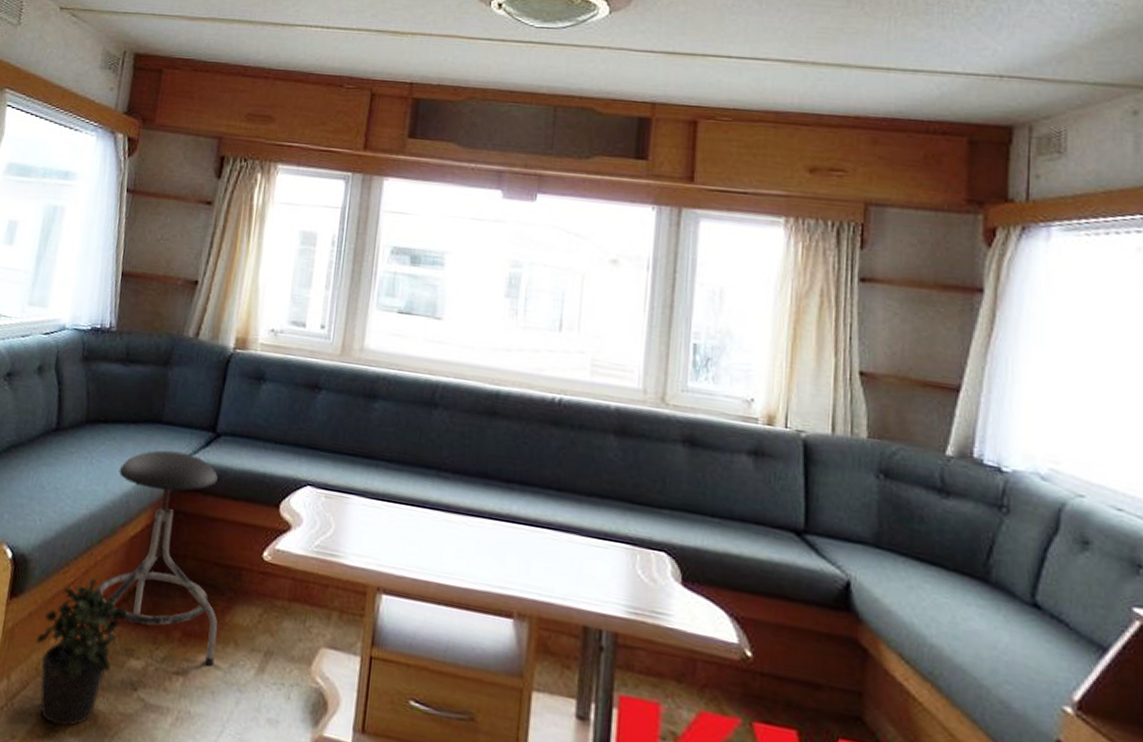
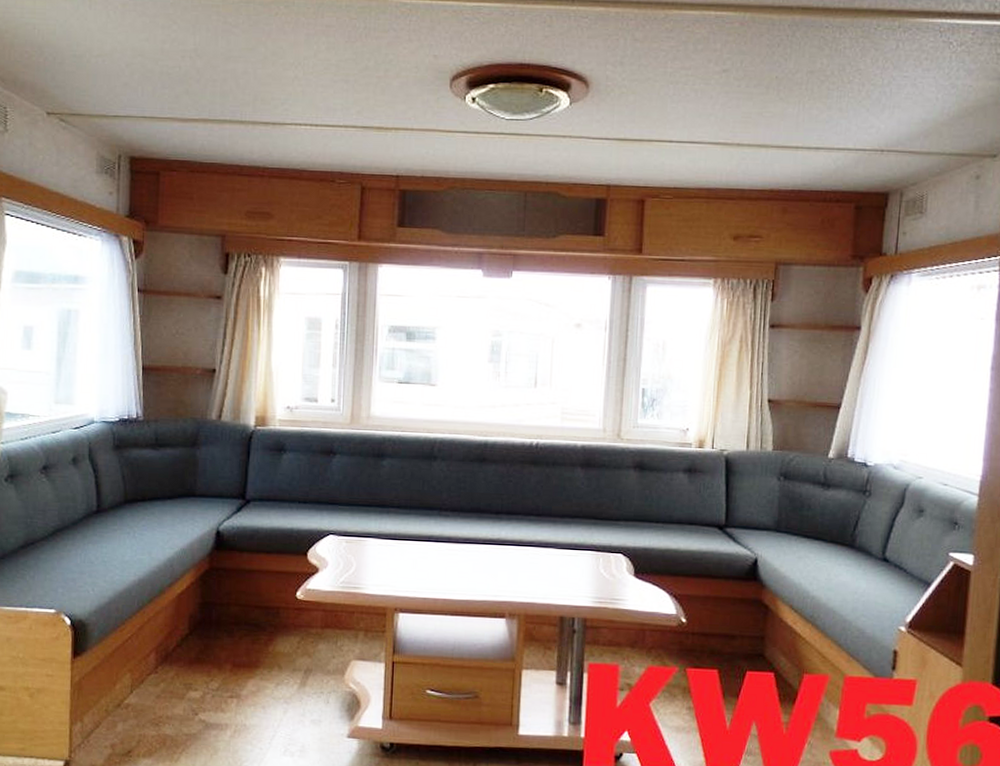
potted plant: present [36,578,128,727] -> none [103,632,182,752]
stool: present [87,450,218,666] -> none [149,518,263,688]

